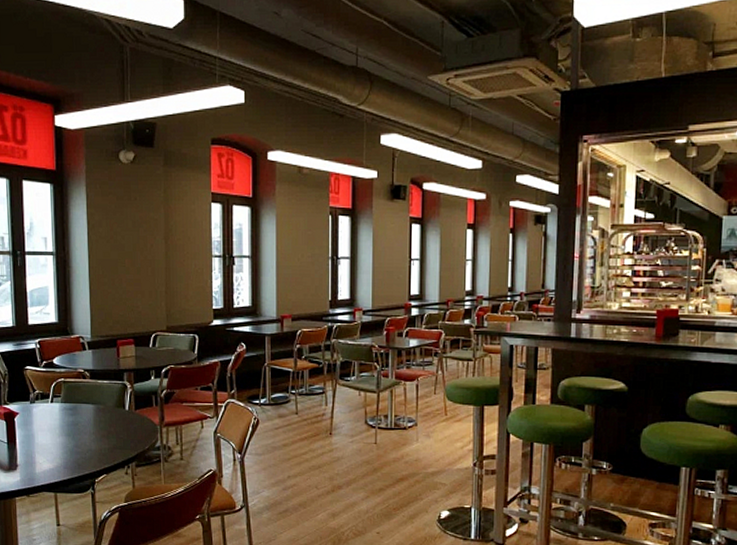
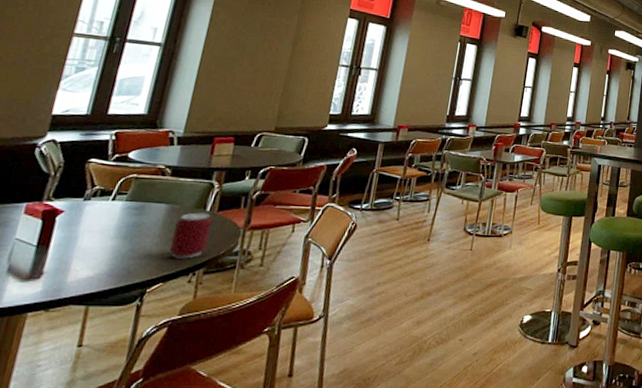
can: none [104,411,133,453] -> present [170,212,212,259]

